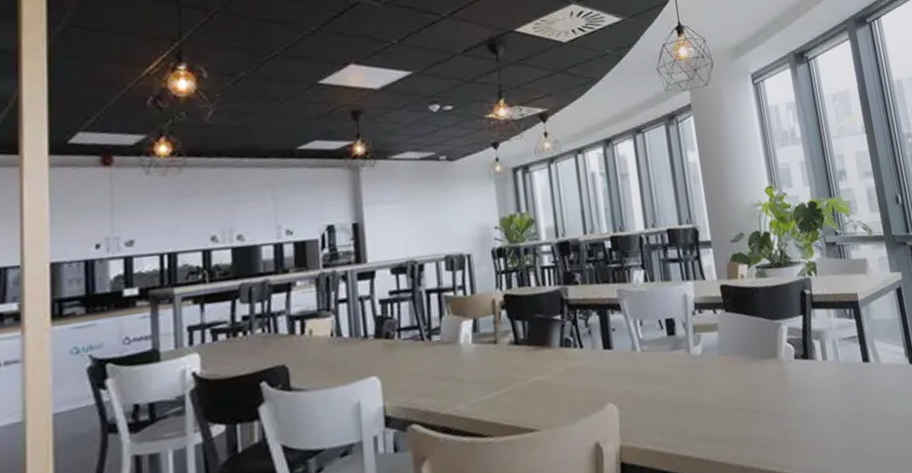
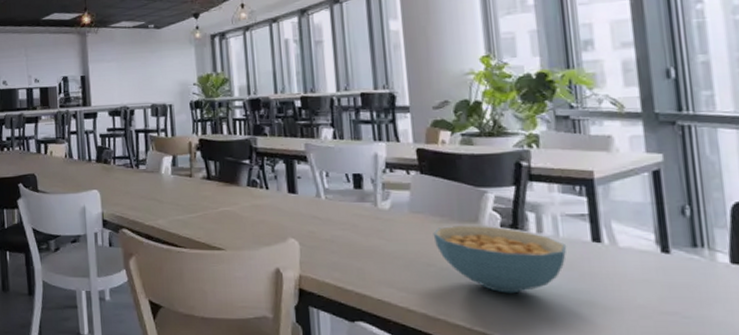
cereal bowl: none [741,359,846,428] -> present [433,226,567,294]

